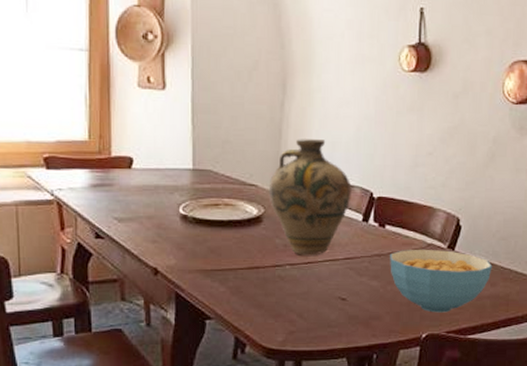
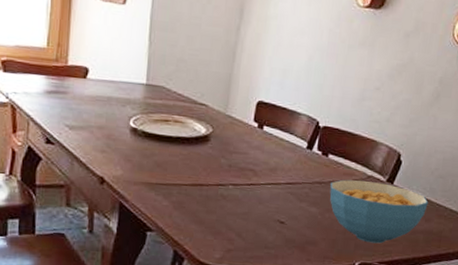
jug: present [268,139,352,256] -> none [218,63,299,178]

